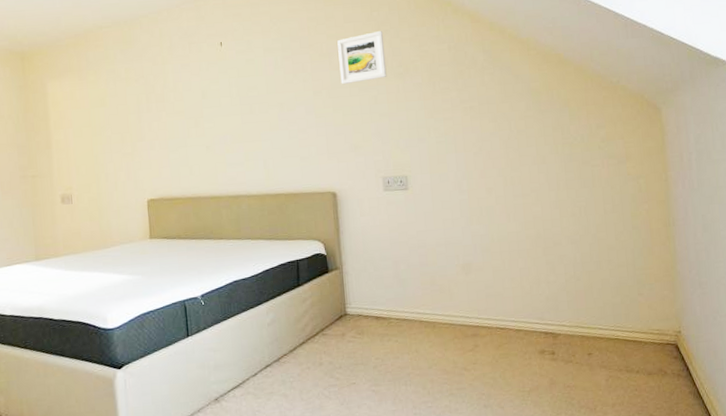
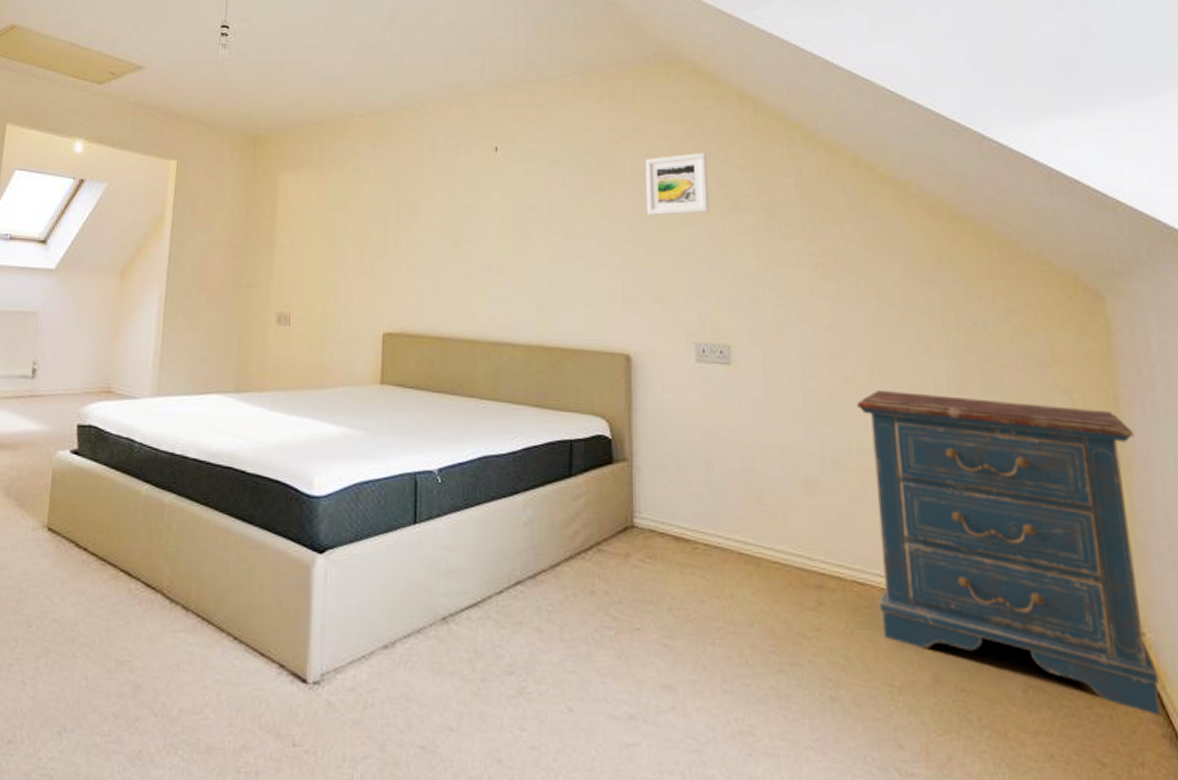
dresser: none [497,188,689,381] -> present [857,391,1160,715]

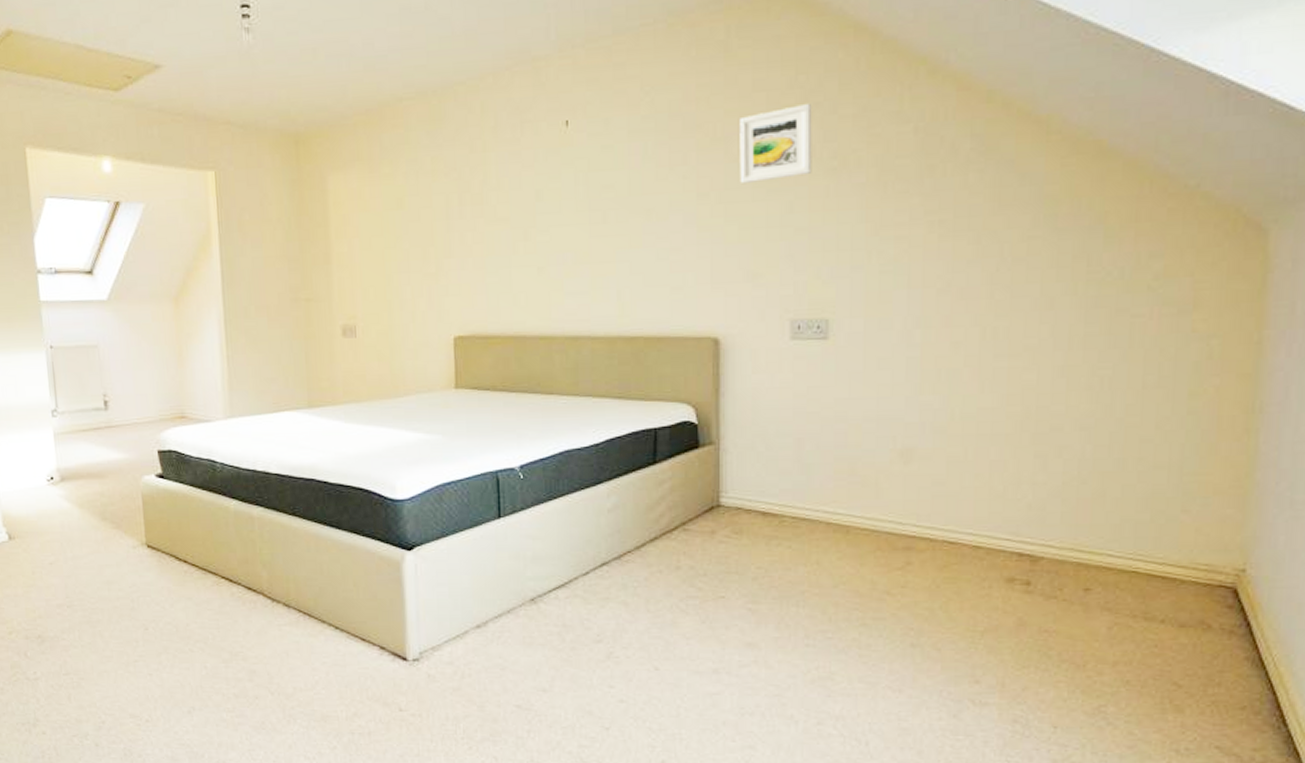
dresser: present [857,391,1160,715] -> none [965,352,1273,641]

